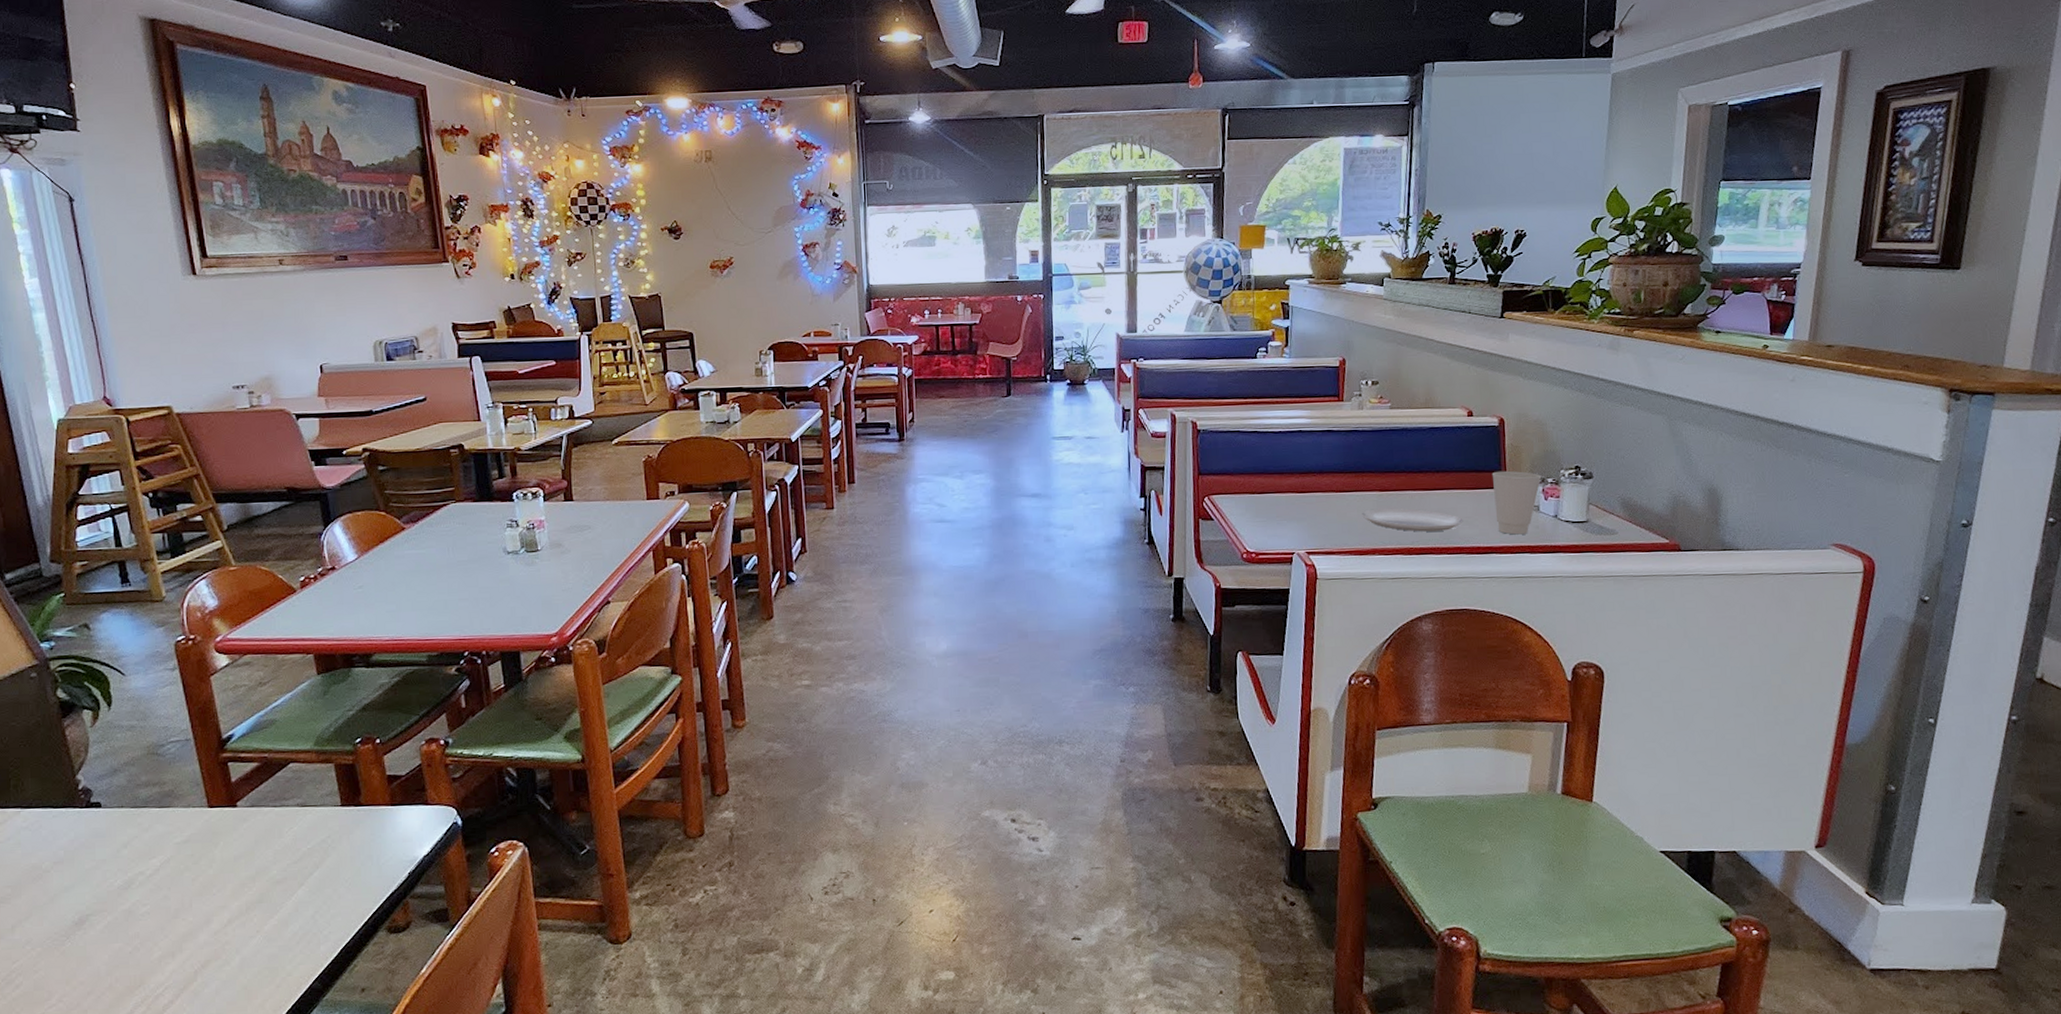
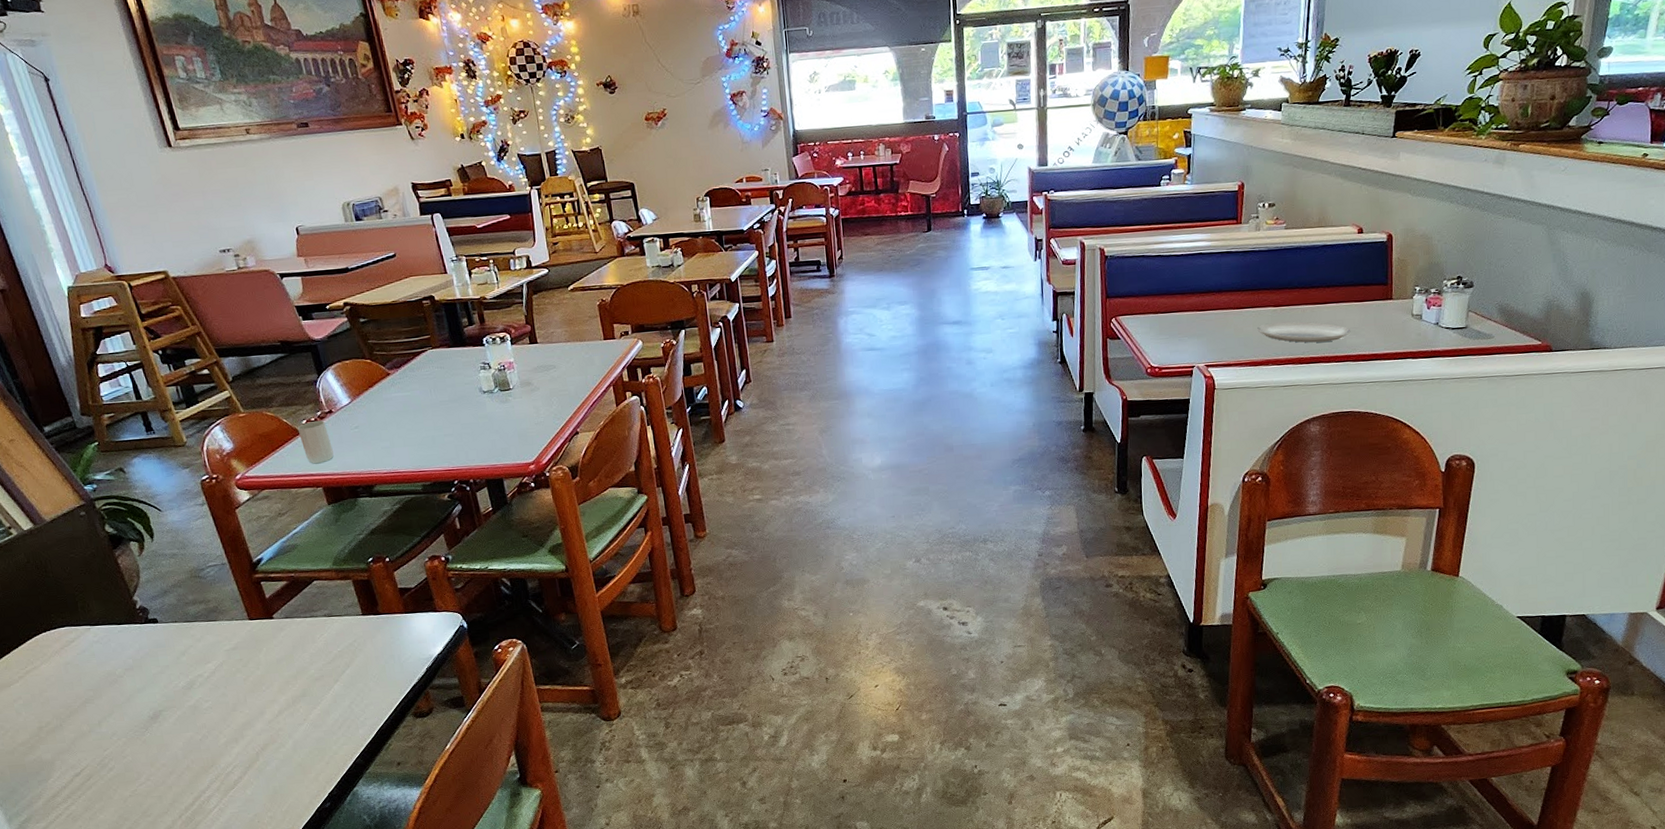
cup: none [293,577,331,627] -> present [297,420,334,464]
cup: present [1491,470,1542,535] -> none [1379,283,1426,342]

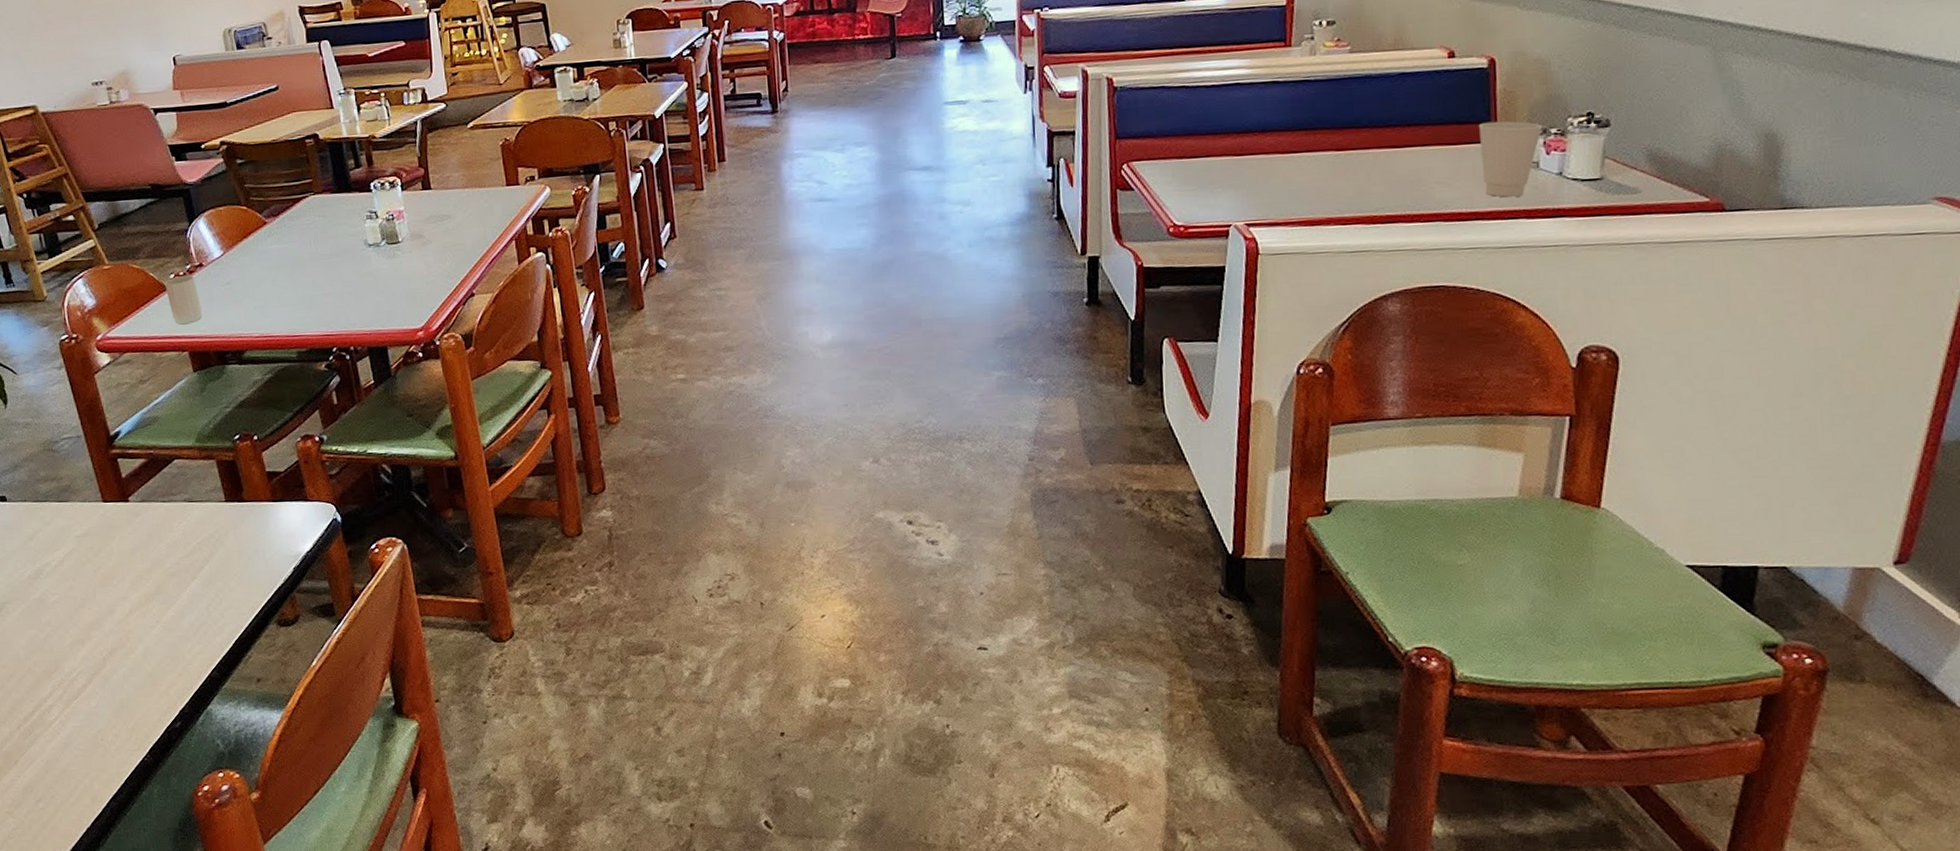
plate: present [1257,321,1351,343] -> none [1314,169,1441,197]
cup: none [1379,283,1426,342] -> present [1478,121,1543,197]

